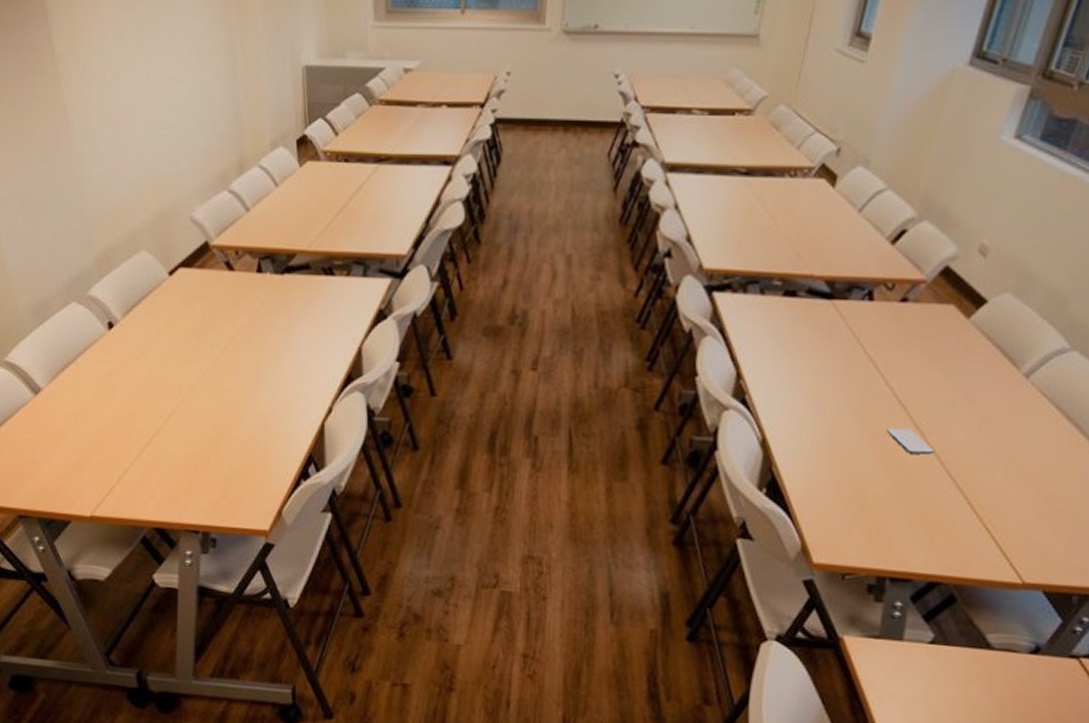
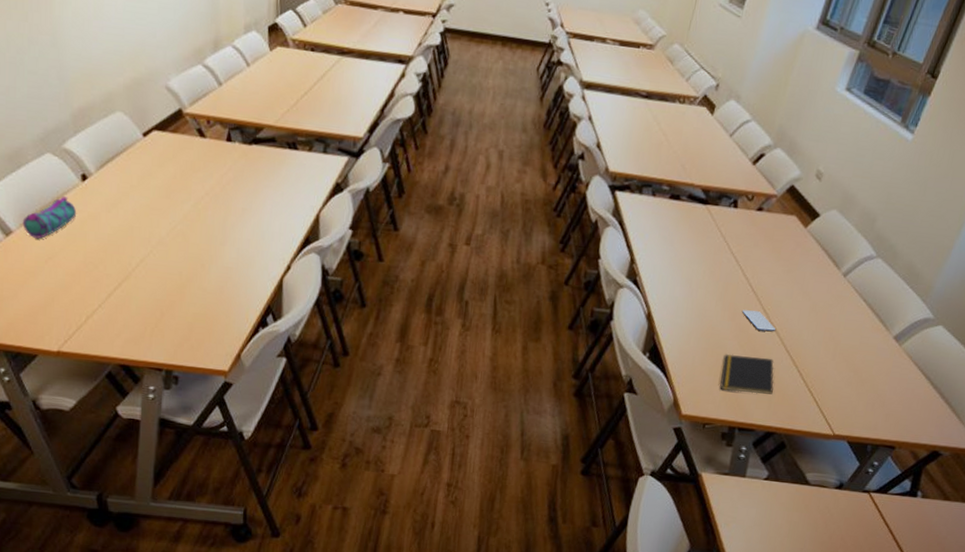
pencil case: none [51,347,104,395] -> present [22,196,76,239]
notepad: none [862,484,935,534] -> present [720,353,774,395]

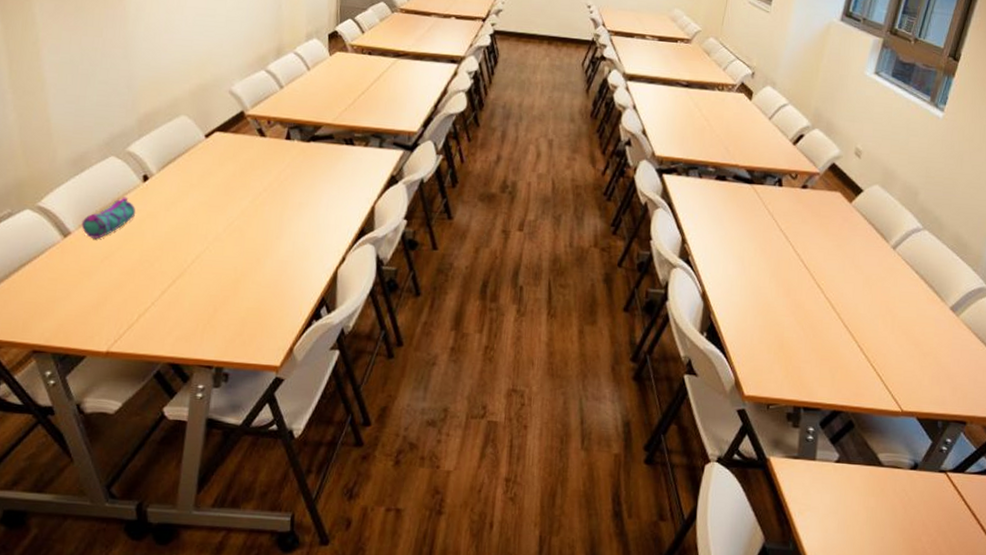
notepad: present [720,353,774,395] -> none [781,330,835,371]
smartphone: present [741,310,776,332] -> none [796,285,832,307]

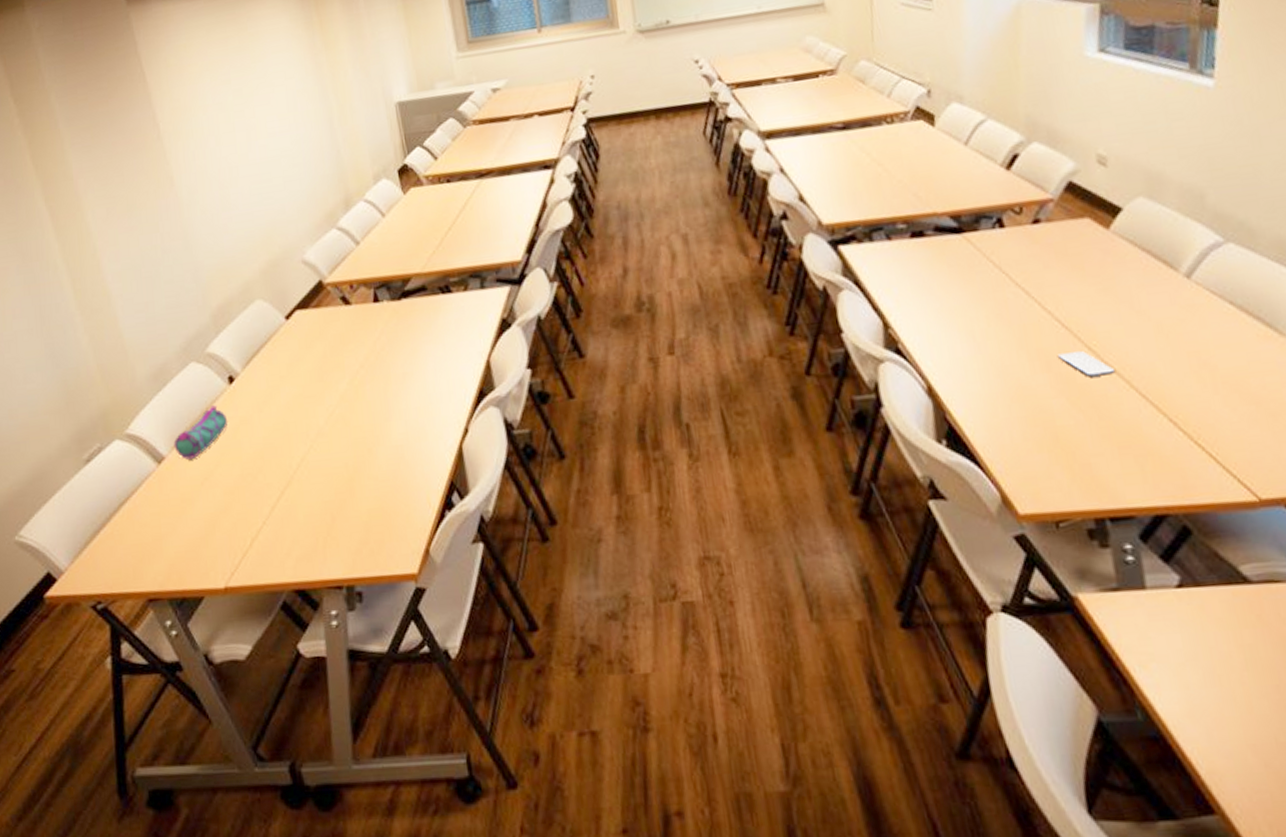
smartphone: none [796,285,832,307] -> present [1057,351,1116,377]

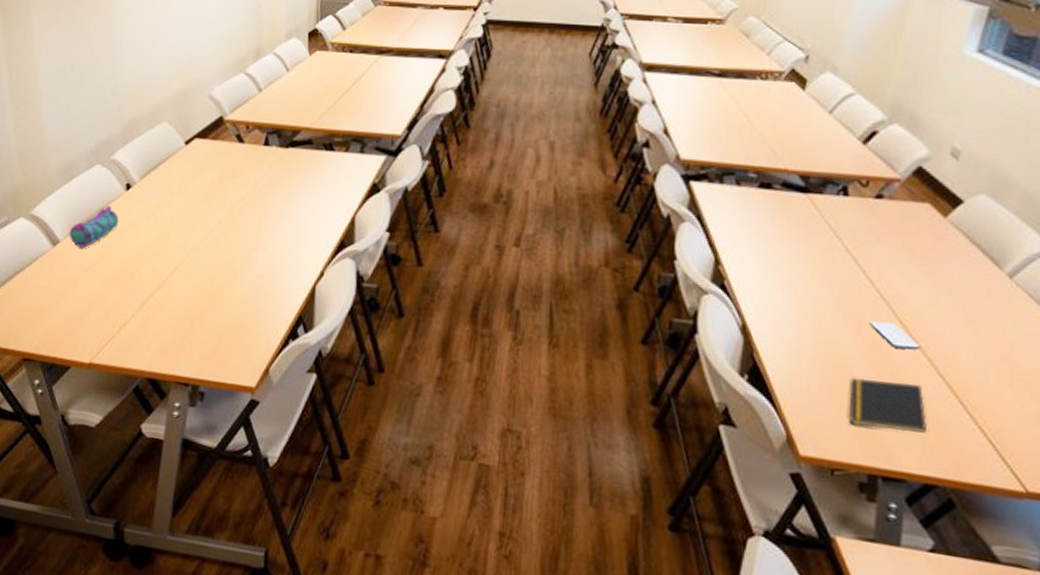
notepad: none [1052,410,1143,470] -> present [849,377,927,433]

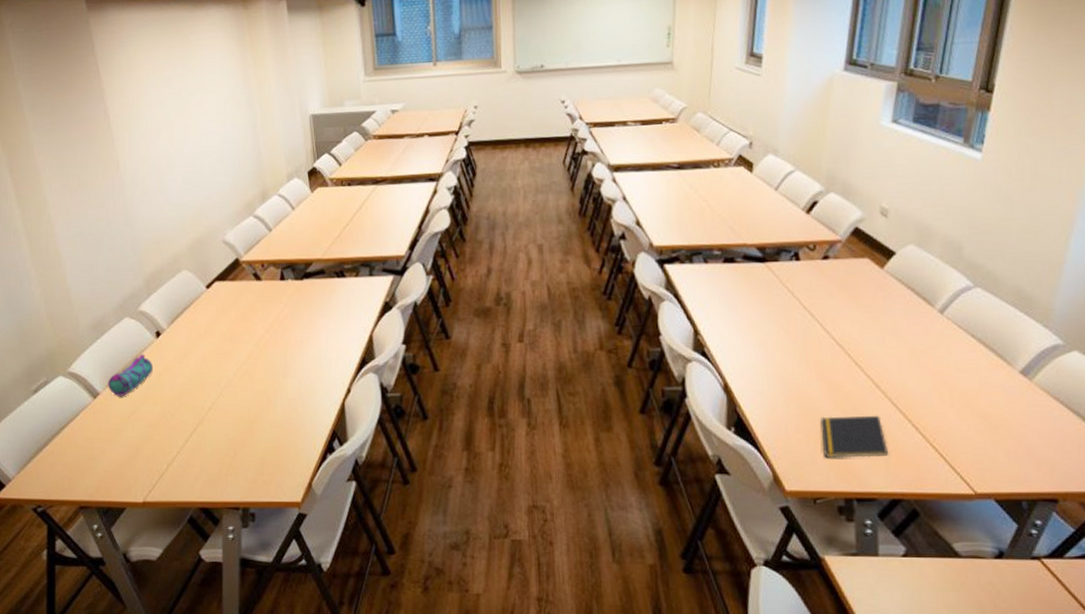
smartphone: present [869,321,921,350] -> none [830,365,875,386]

